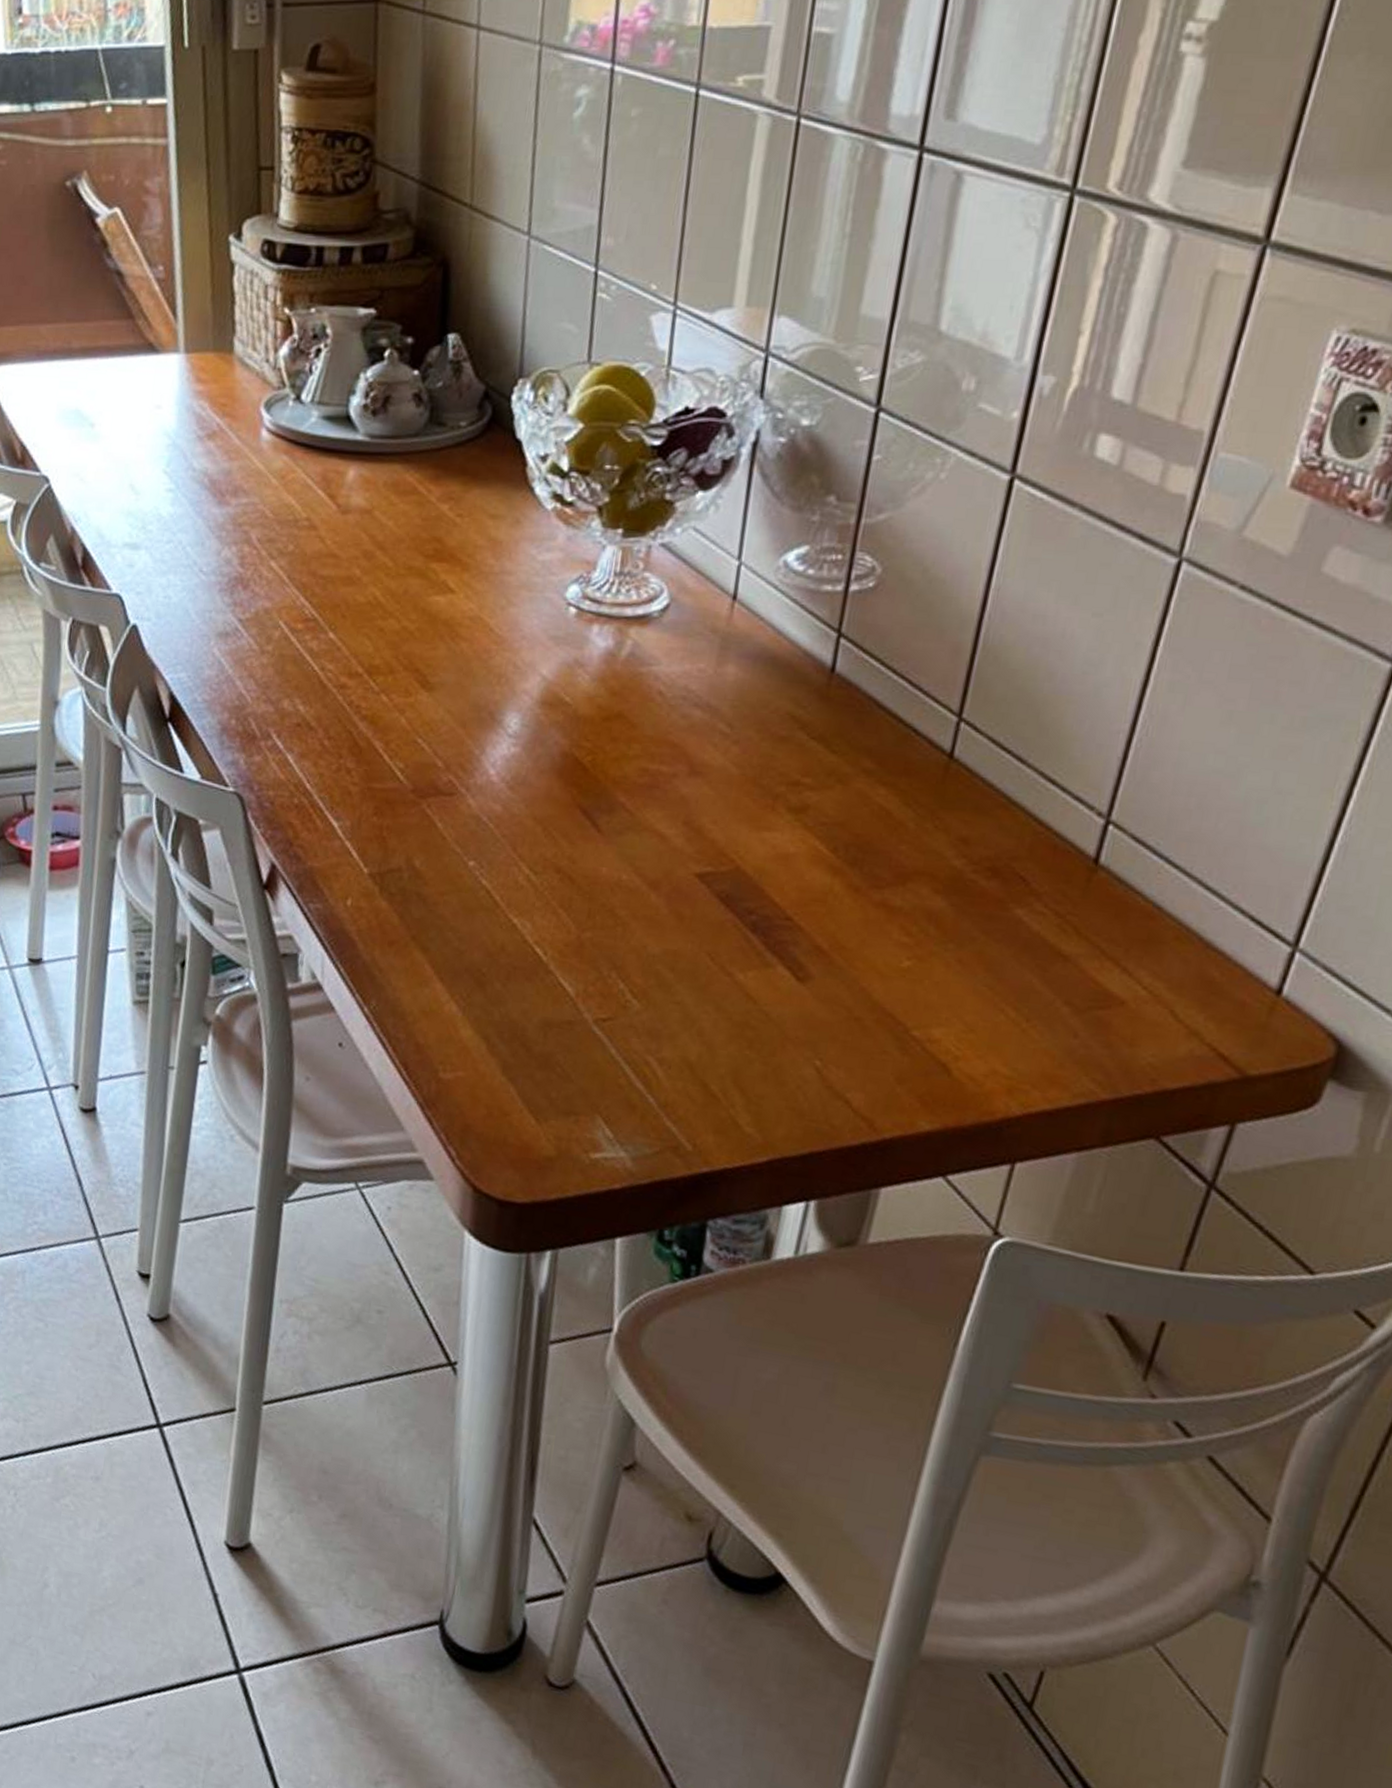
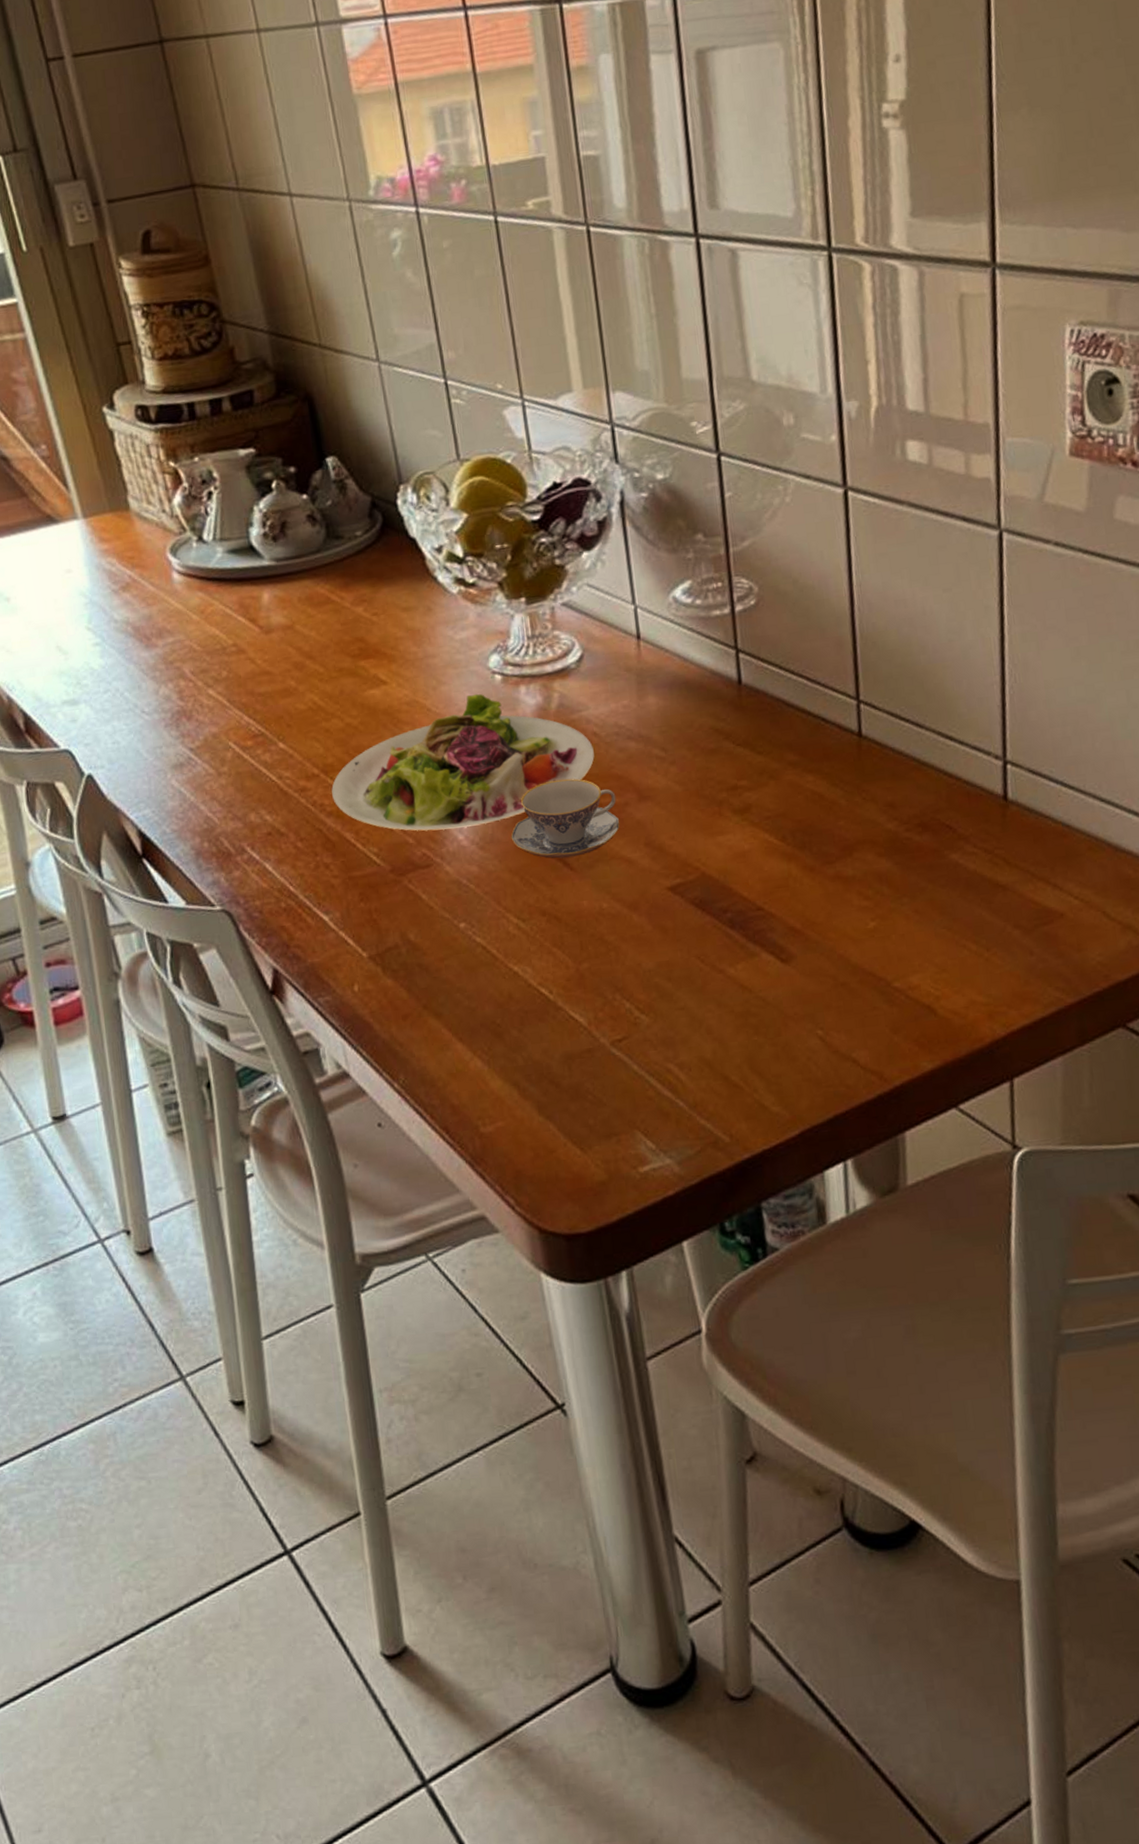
salad plate: none [370,623,655,764] -> present [331,693,594,831]
teacup: none [543,733,666,820] -> present [511,778,620,859]

